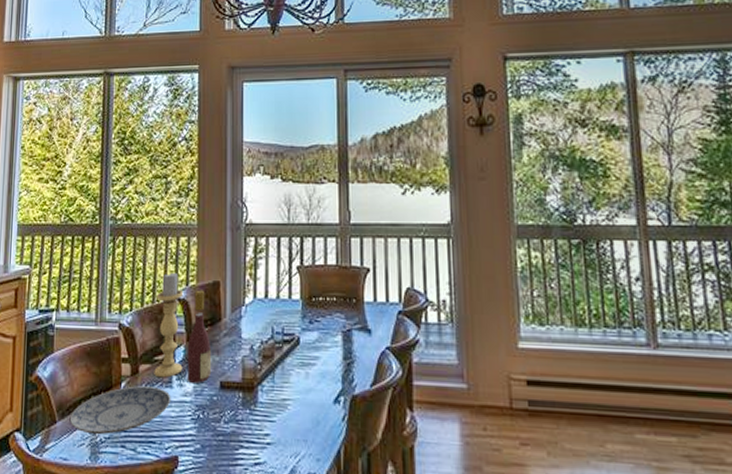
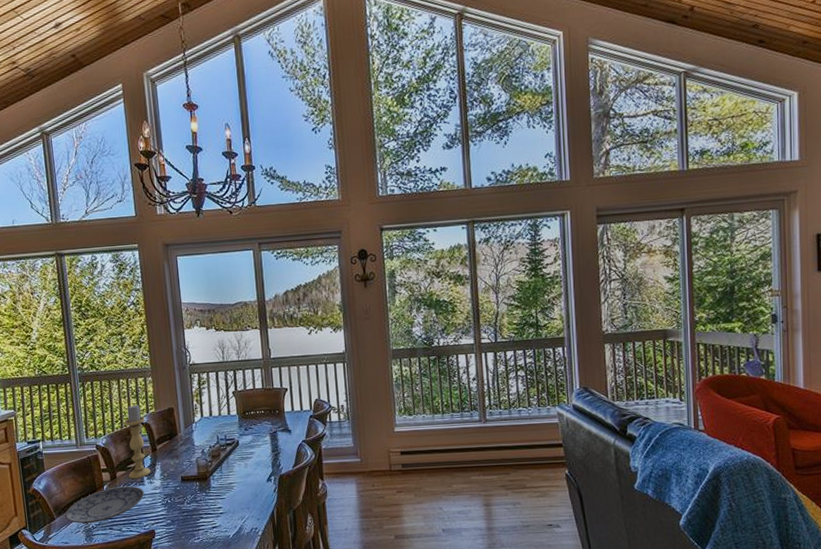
wine bottle: present [187,289,212,383] -> none [152,415,174,480]

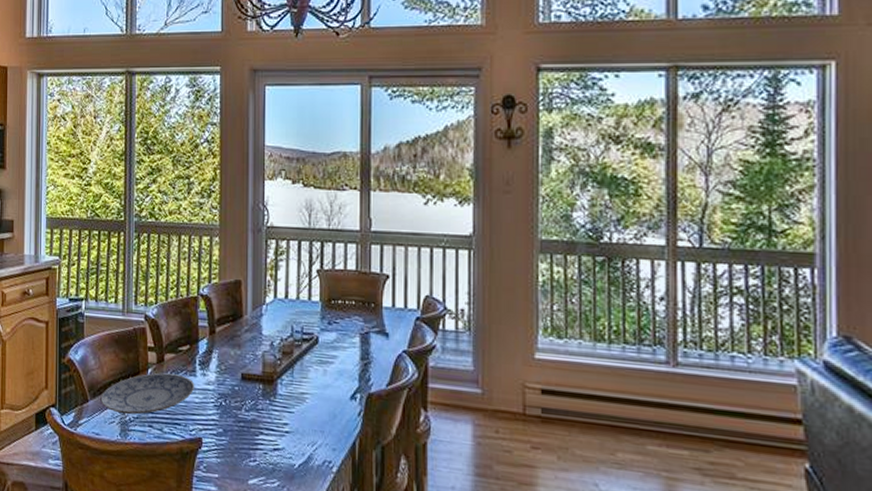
candle holder: present [124,404,151,480] -> none [178,269,206,367]

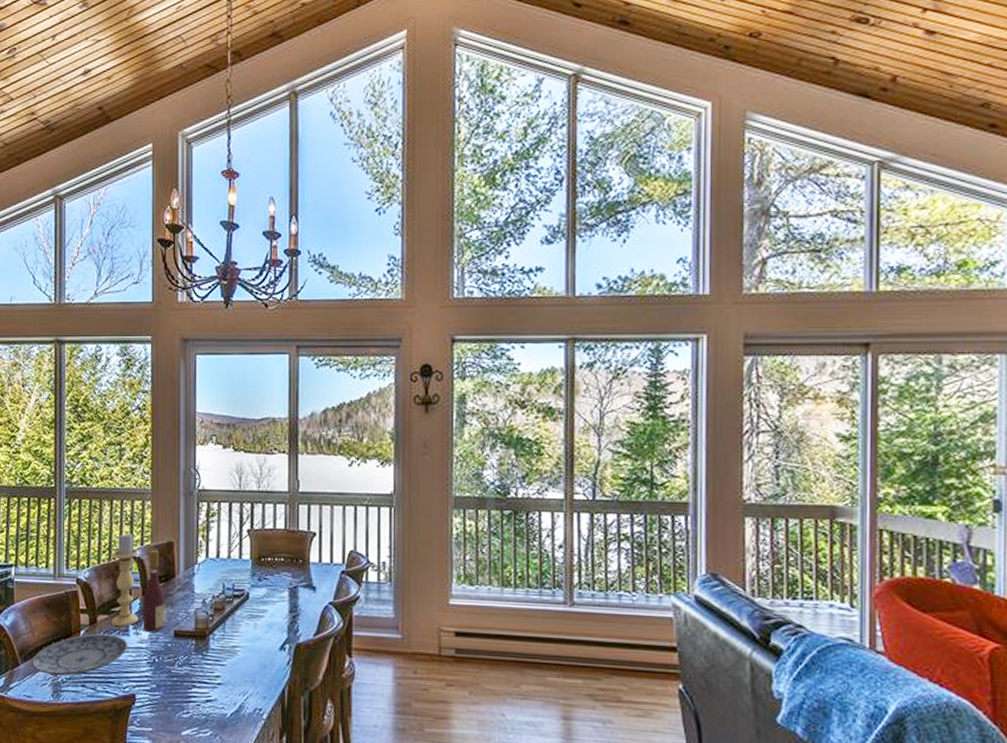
candle holder: none [178,269,206,367] -> present [111,533,139,627]
wine bottle: none [209,287,234,374] -> present [142,549,166,632]

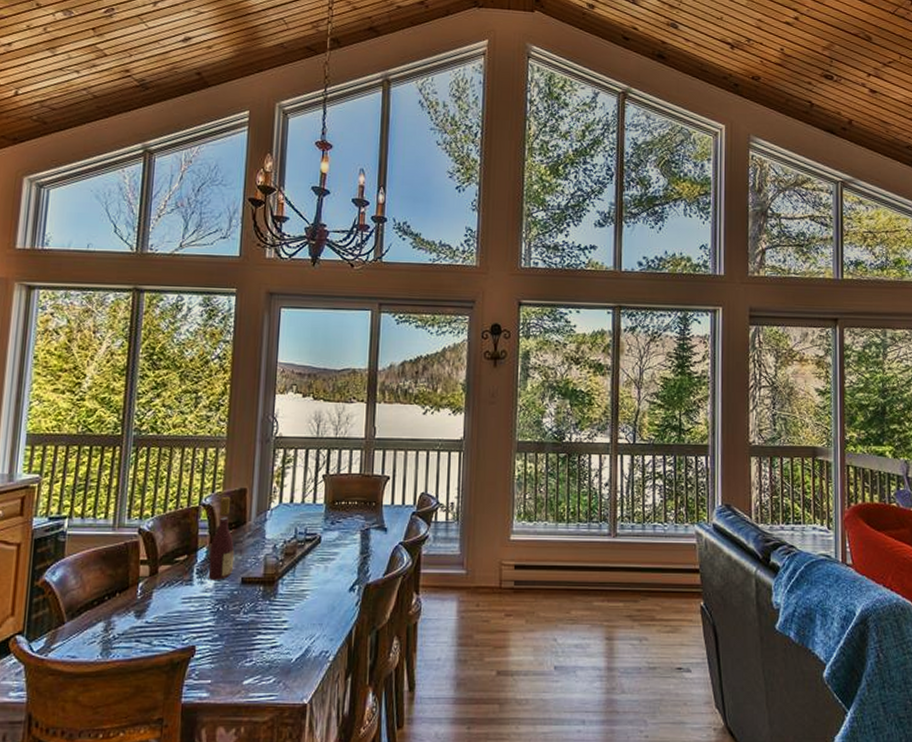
plate: present [32,634,128,676] -> none [80,585,191,632]
candle holder: present [111,533,139,627] -> none [174,480,209,577]

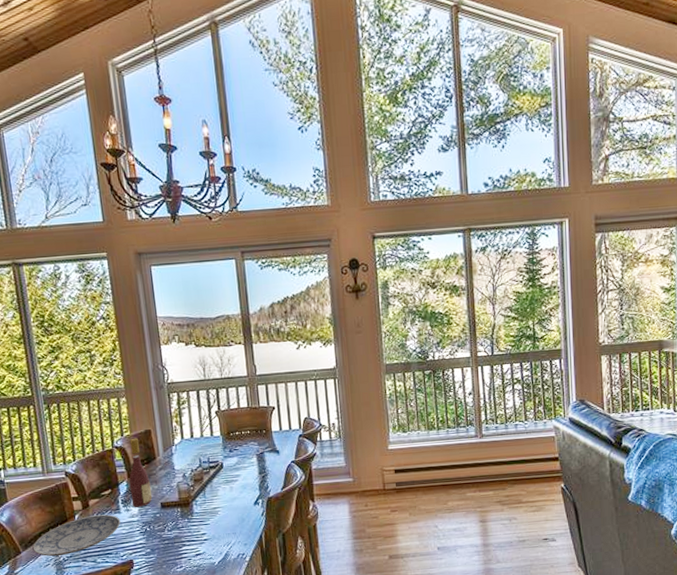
plate: none [80,585,191,632] -> present [32,514,121,556]

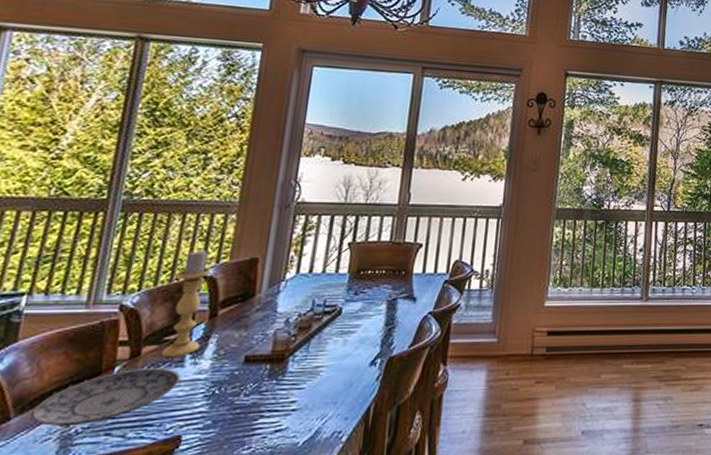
candle holder: none [96,427,128,508] -> present [161,249,212,358]
wine bottle: present [129,437,153,508] -> none [203,267,240,360]

